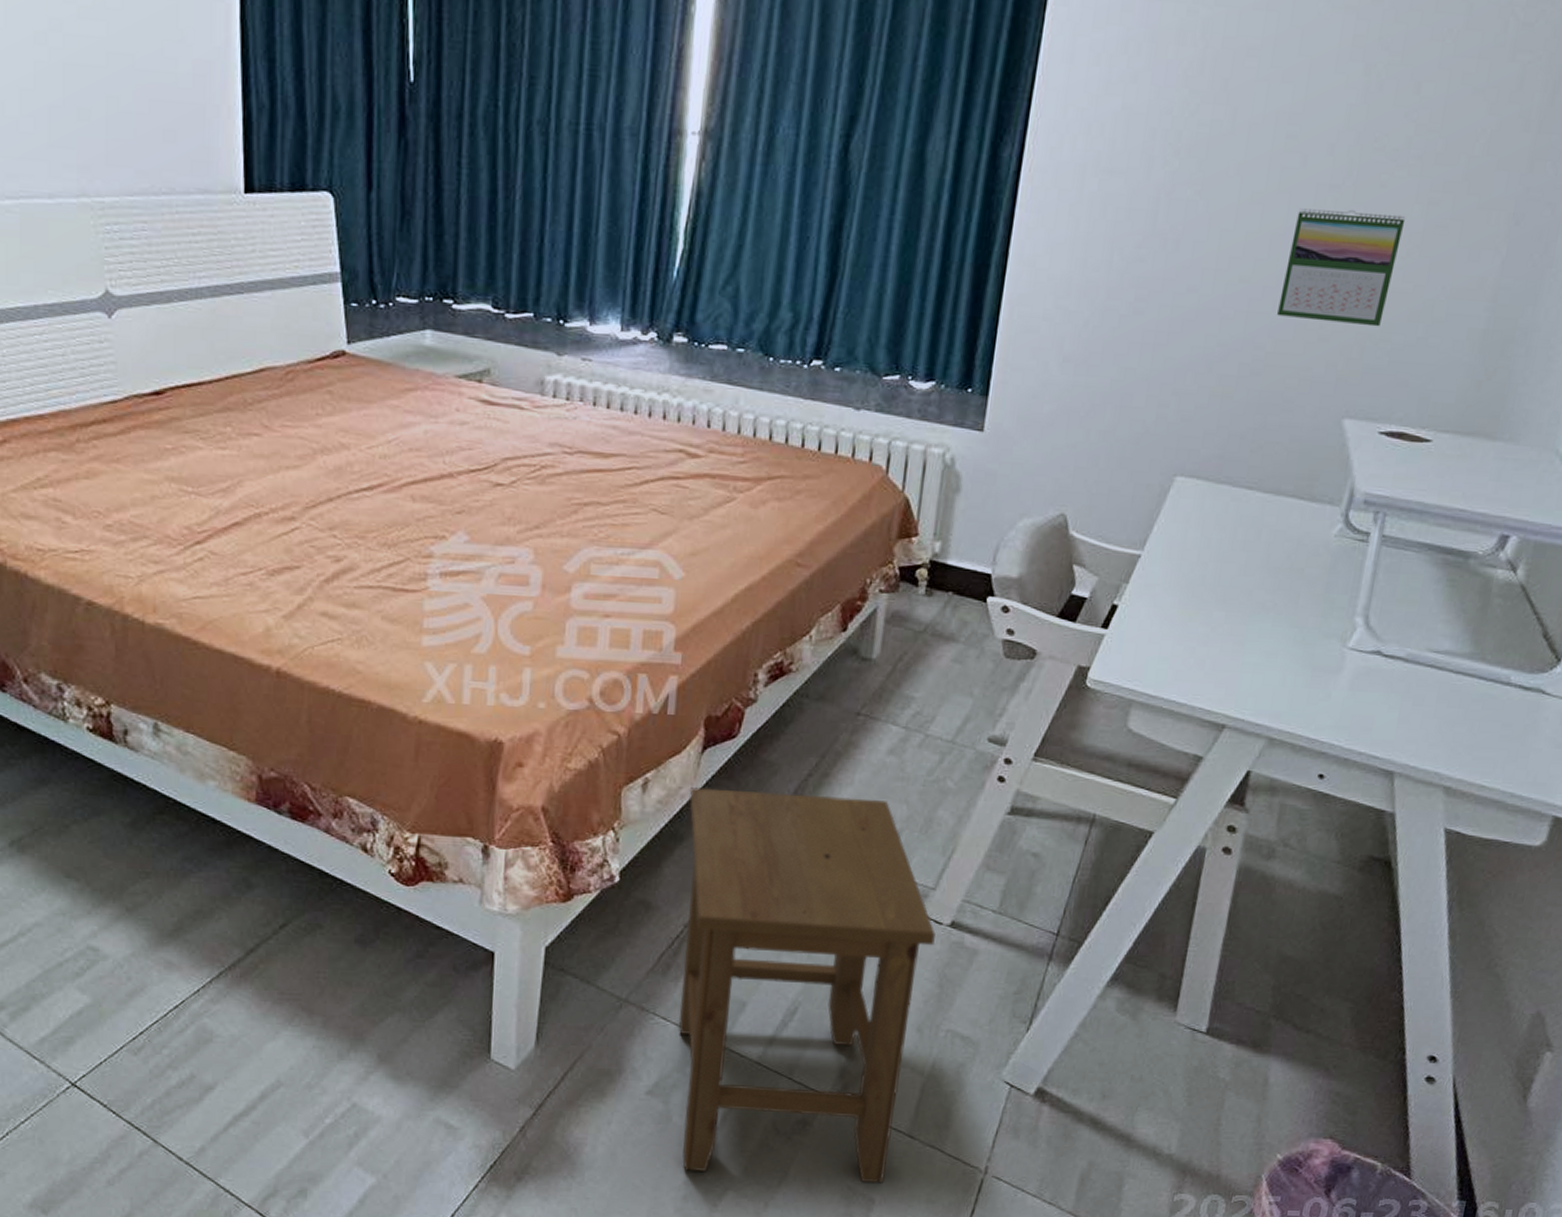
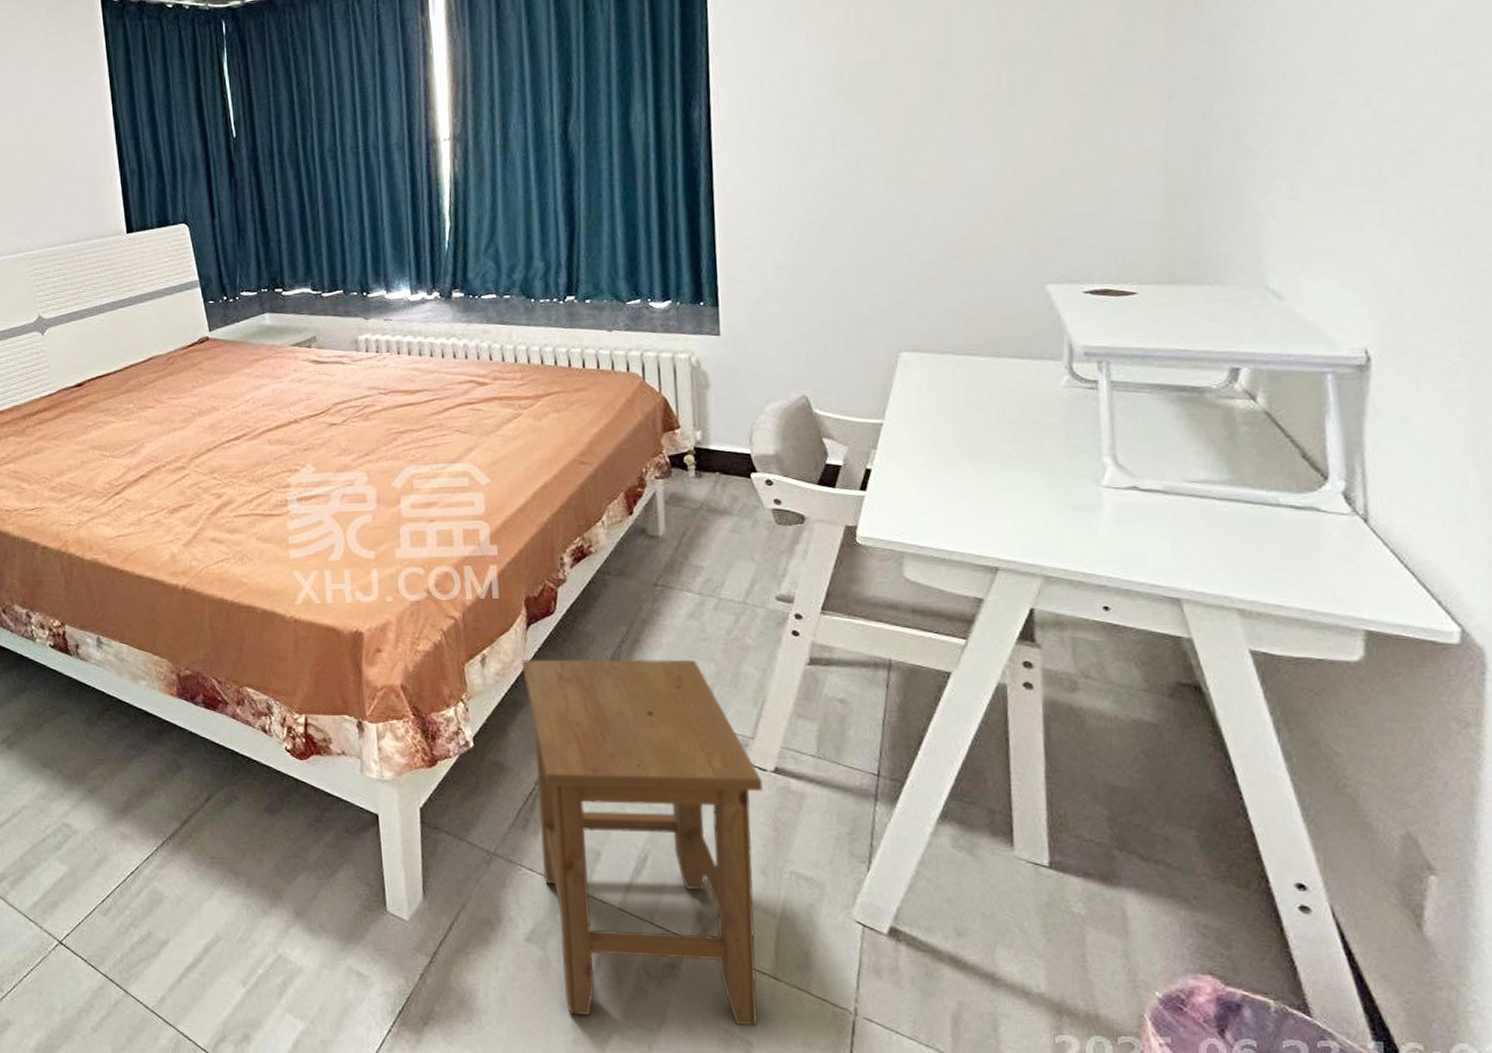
calendar: present [1277,208,1406,327] -> none [960,108,1062,207]

